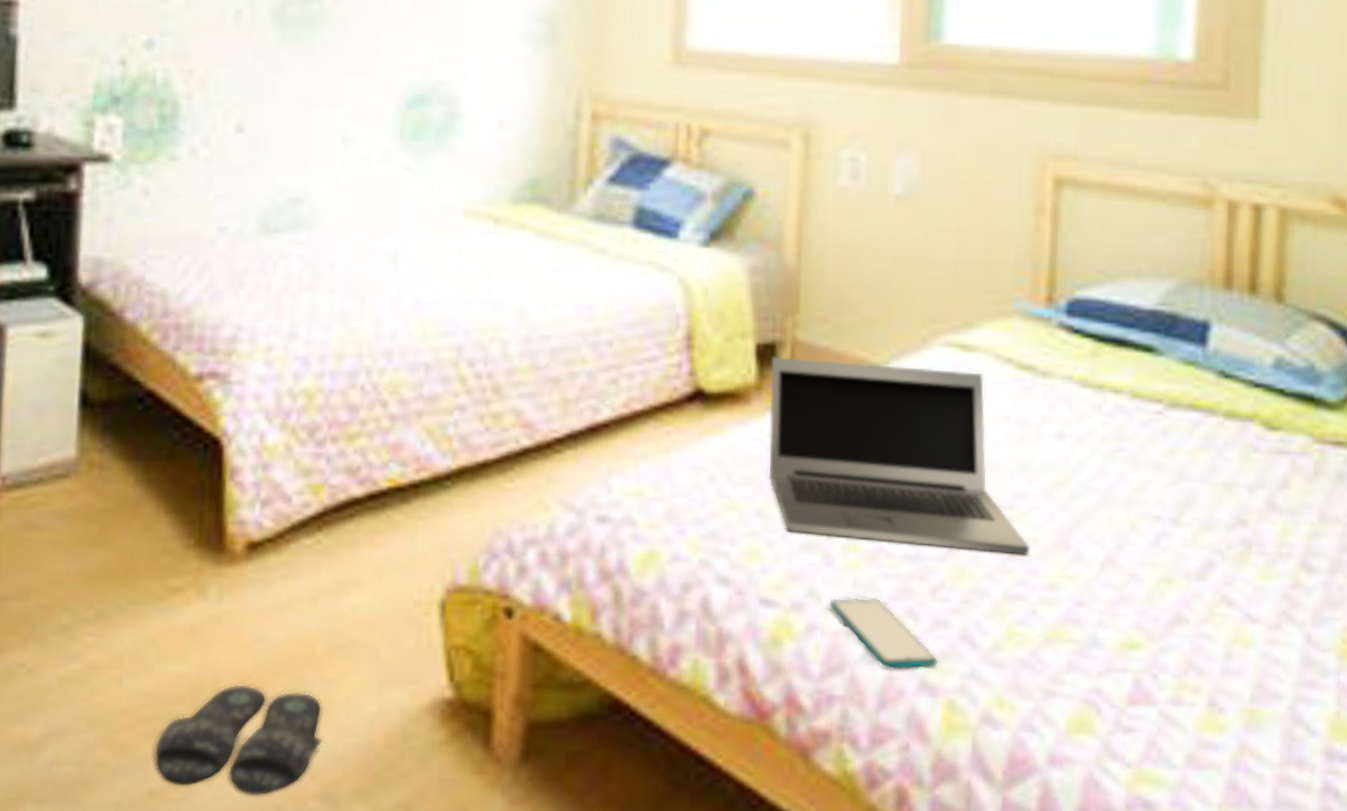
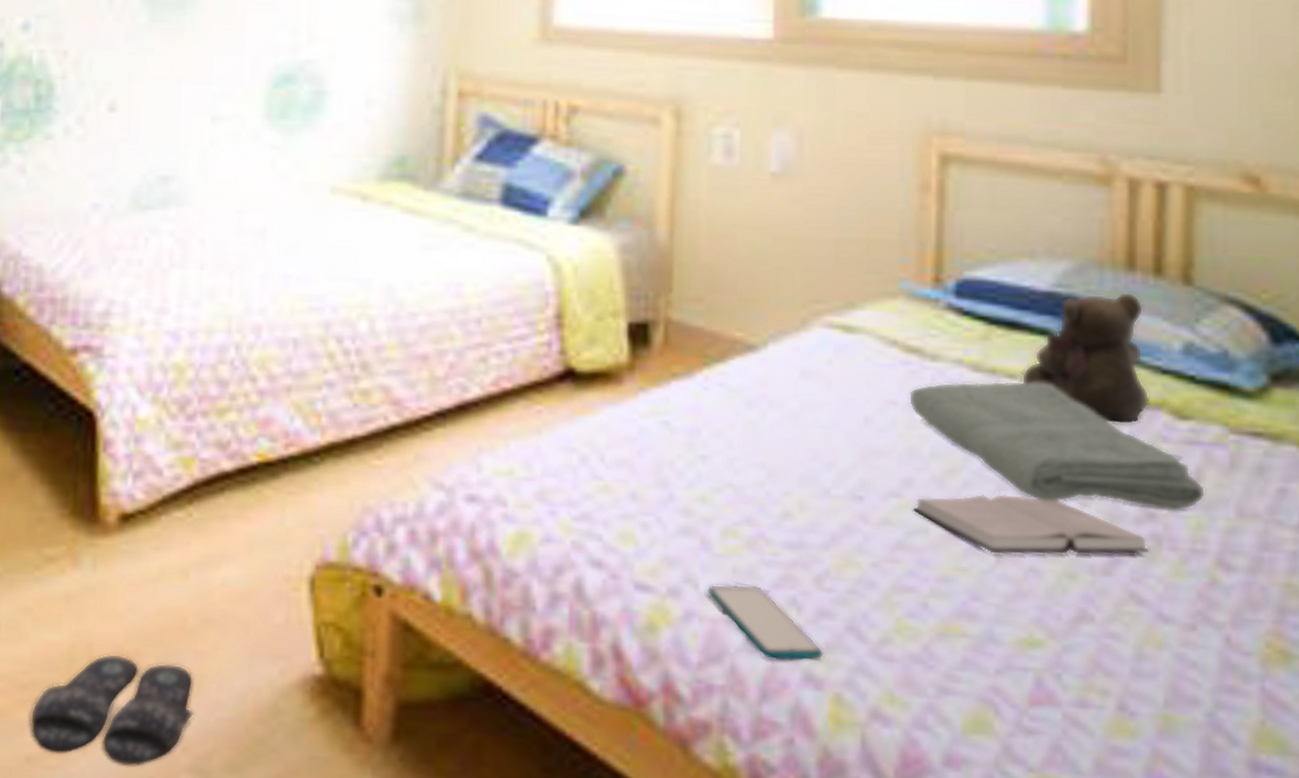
laptop: present [768,356,1030,555] -> none [642,336,920,545]
towel: none [1022,395,1292,516] -> present [909,380,1206,510]
hardback book: none [1024,504,1239,562] -> present [913,493,1149,555]
teddy bear: none [1126,309,1243,436] -> present [1021,291,1150,425]

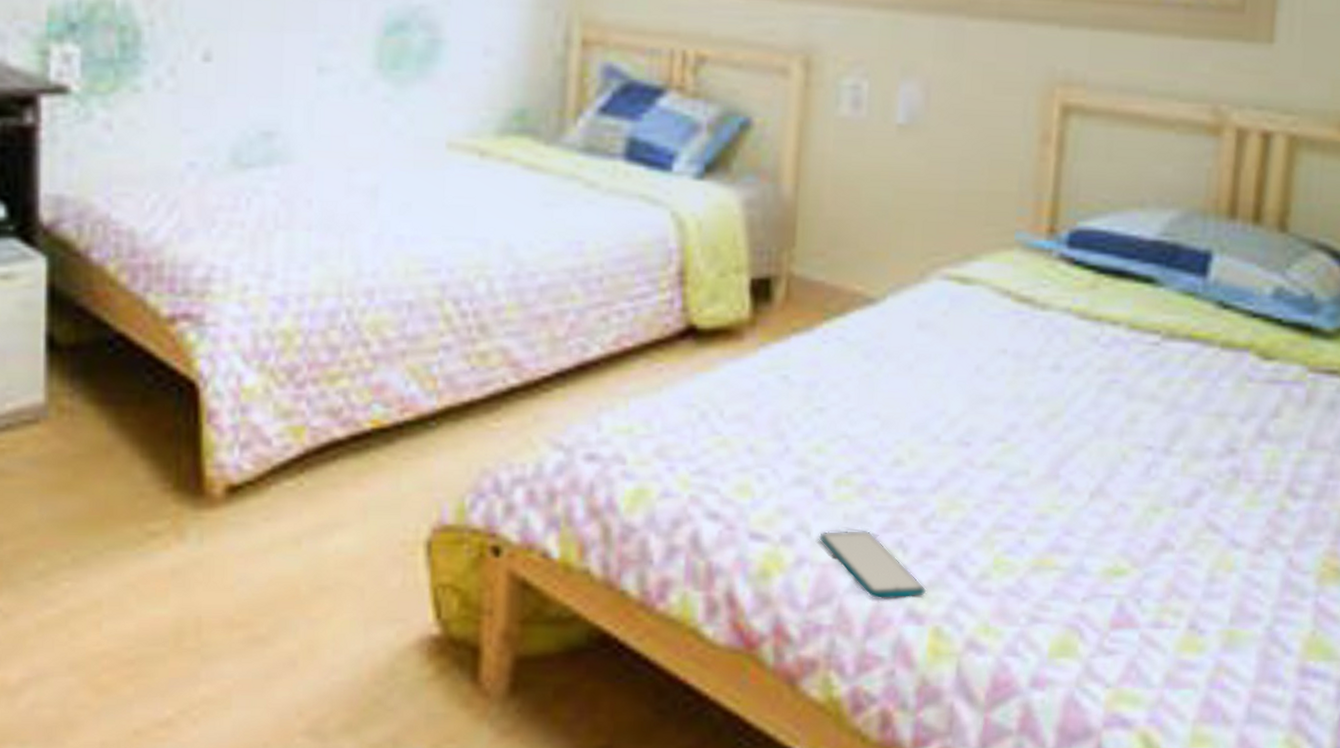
slippers: present [30,653,195,766] -> none [137,625,309,733]
towel: present [909,380,1206,510] -> none [1018,327,1283,444]
hardback book: present [913,493,1149,555] -> none [1016,434,1228,492]
teddy bear: present [1021,291,1150,425] -> none [1124,239,1241,367]

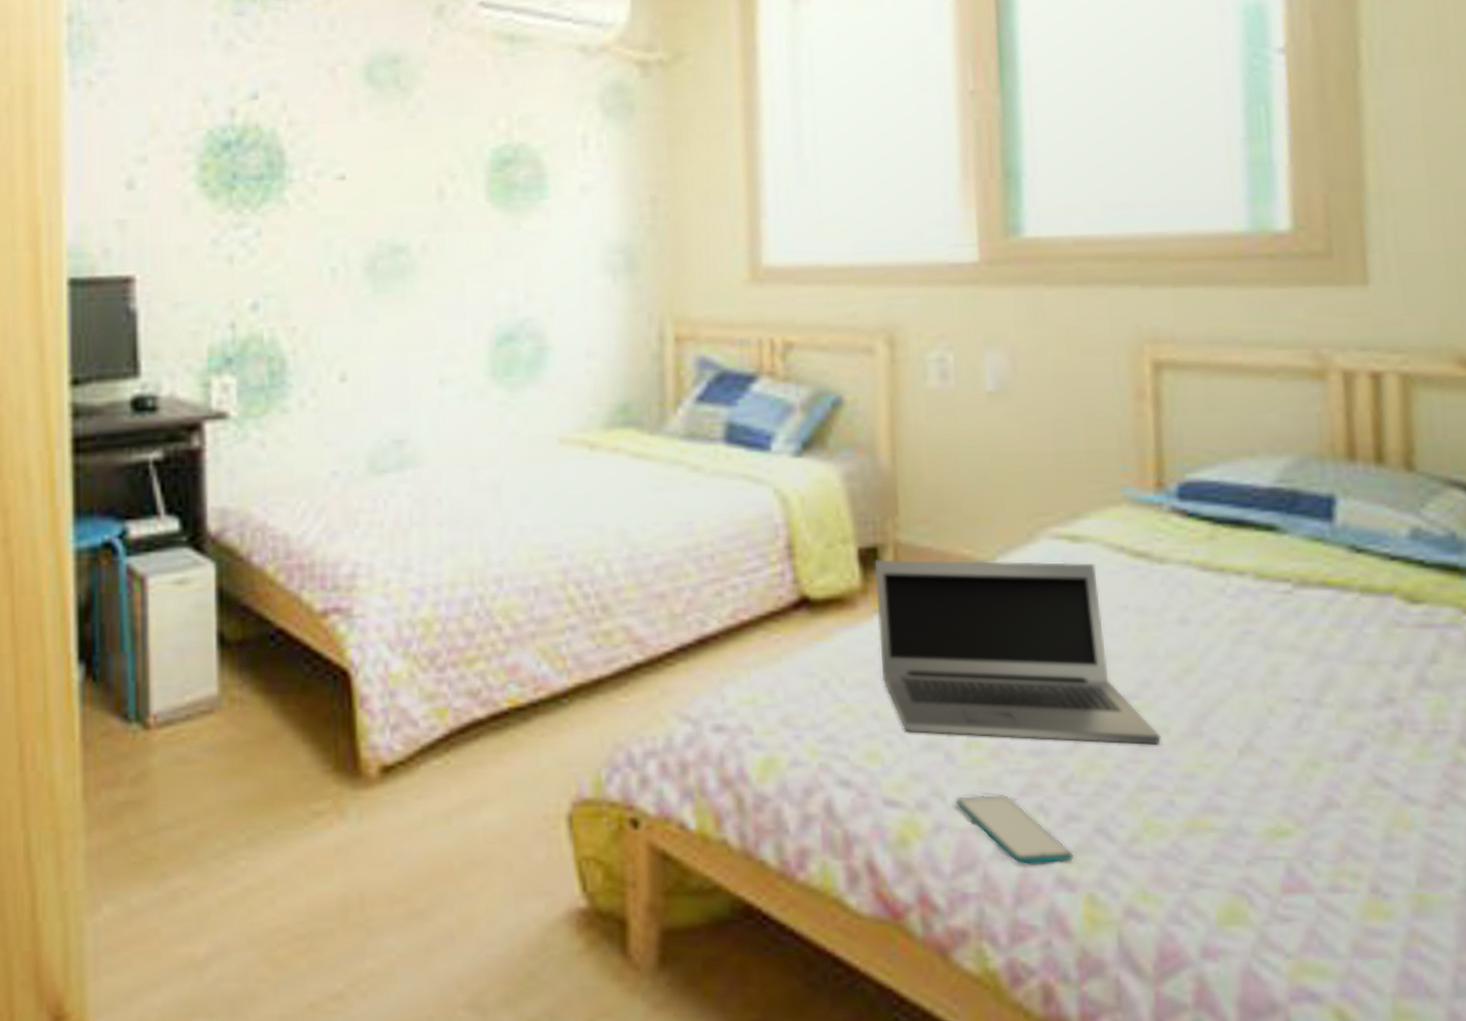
laptop: none [761,291,1021,486] -> present [874,559,1161,745]

